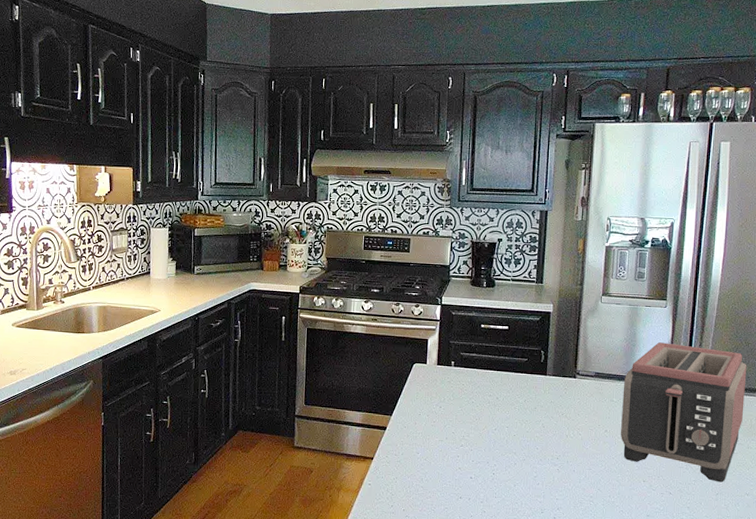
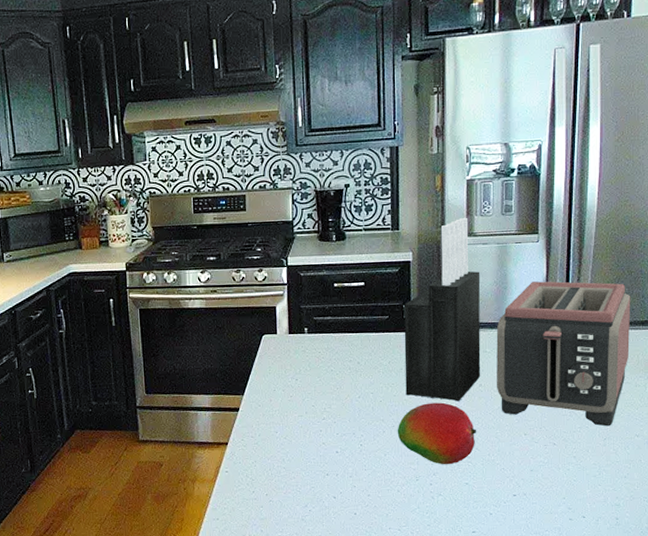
fruit: none [527,442,600,502] -> present [397,402,477,465]
knife block: none [537,278,613,444] -> present [403,217,481,402]

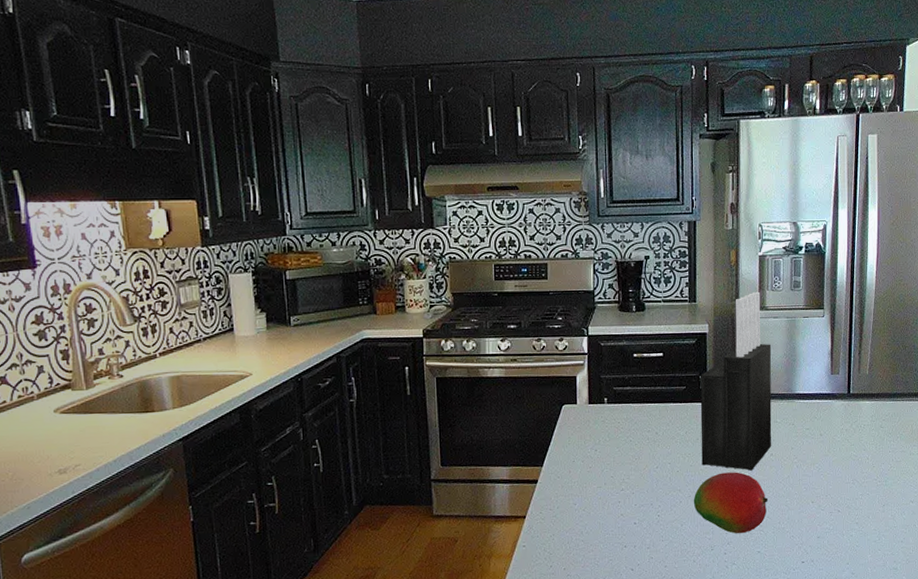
toaster: present [496,281,631,427] -> none [786,354,905,493]

